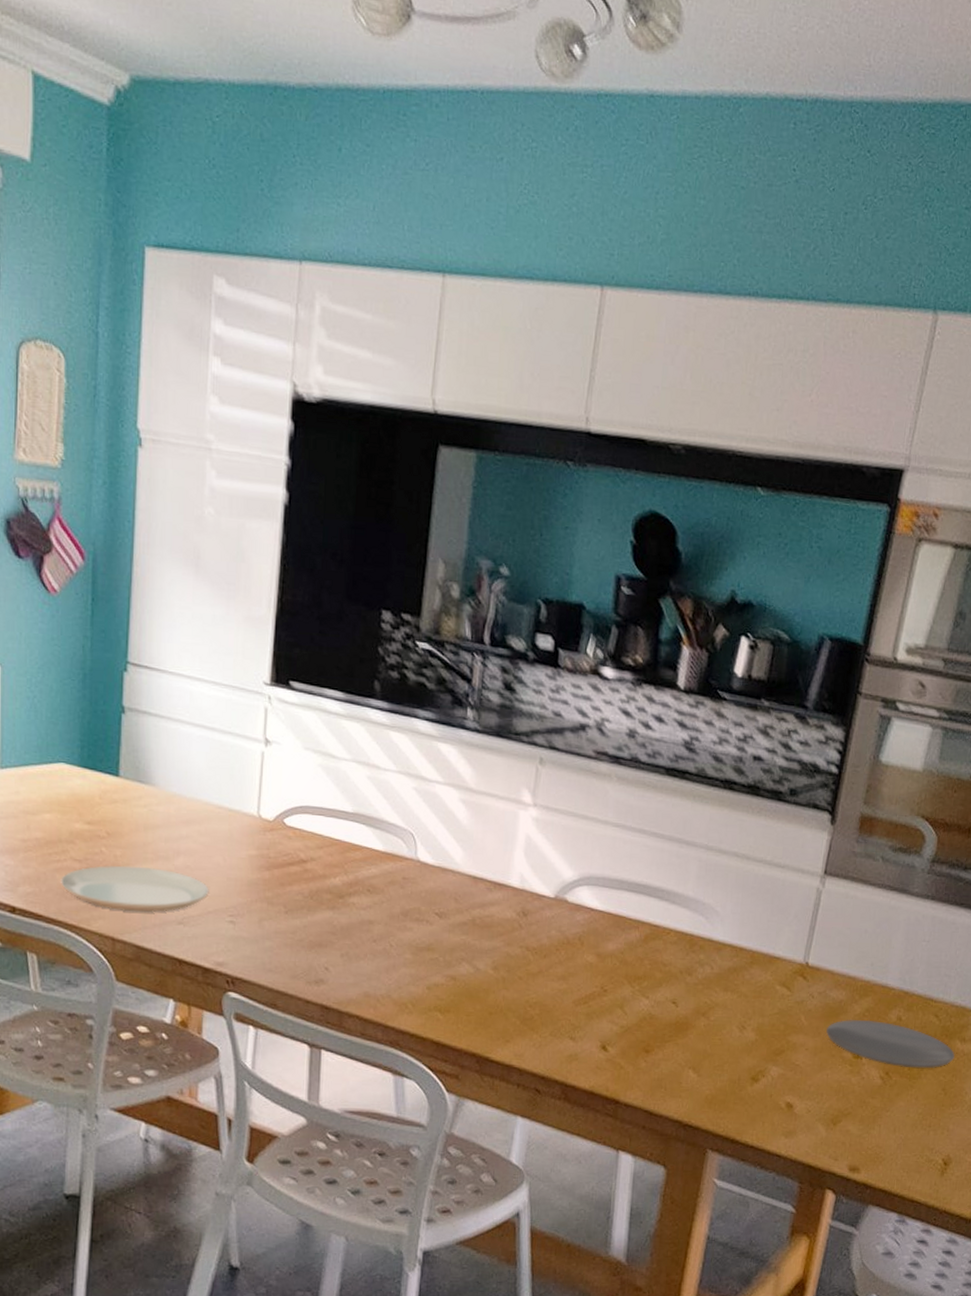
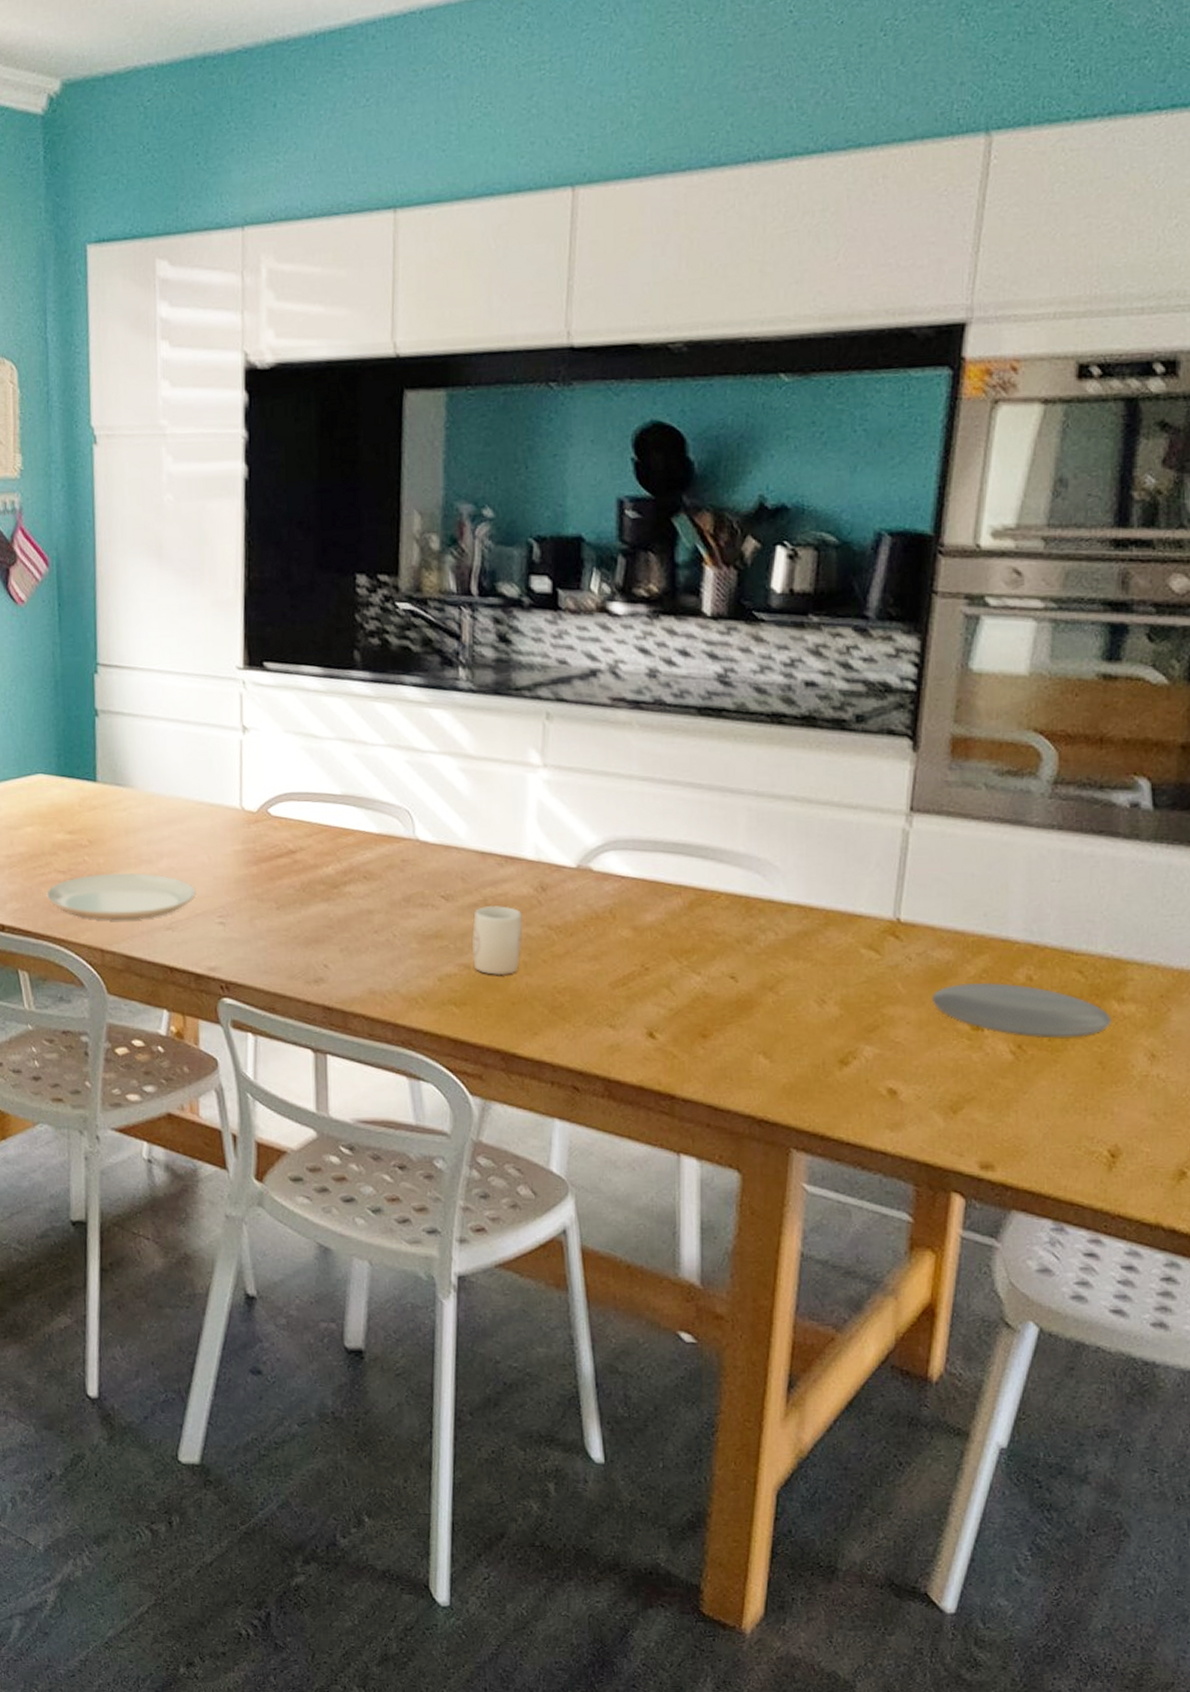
mug: none [459,925,504,989] -> present [472,906,524,976]

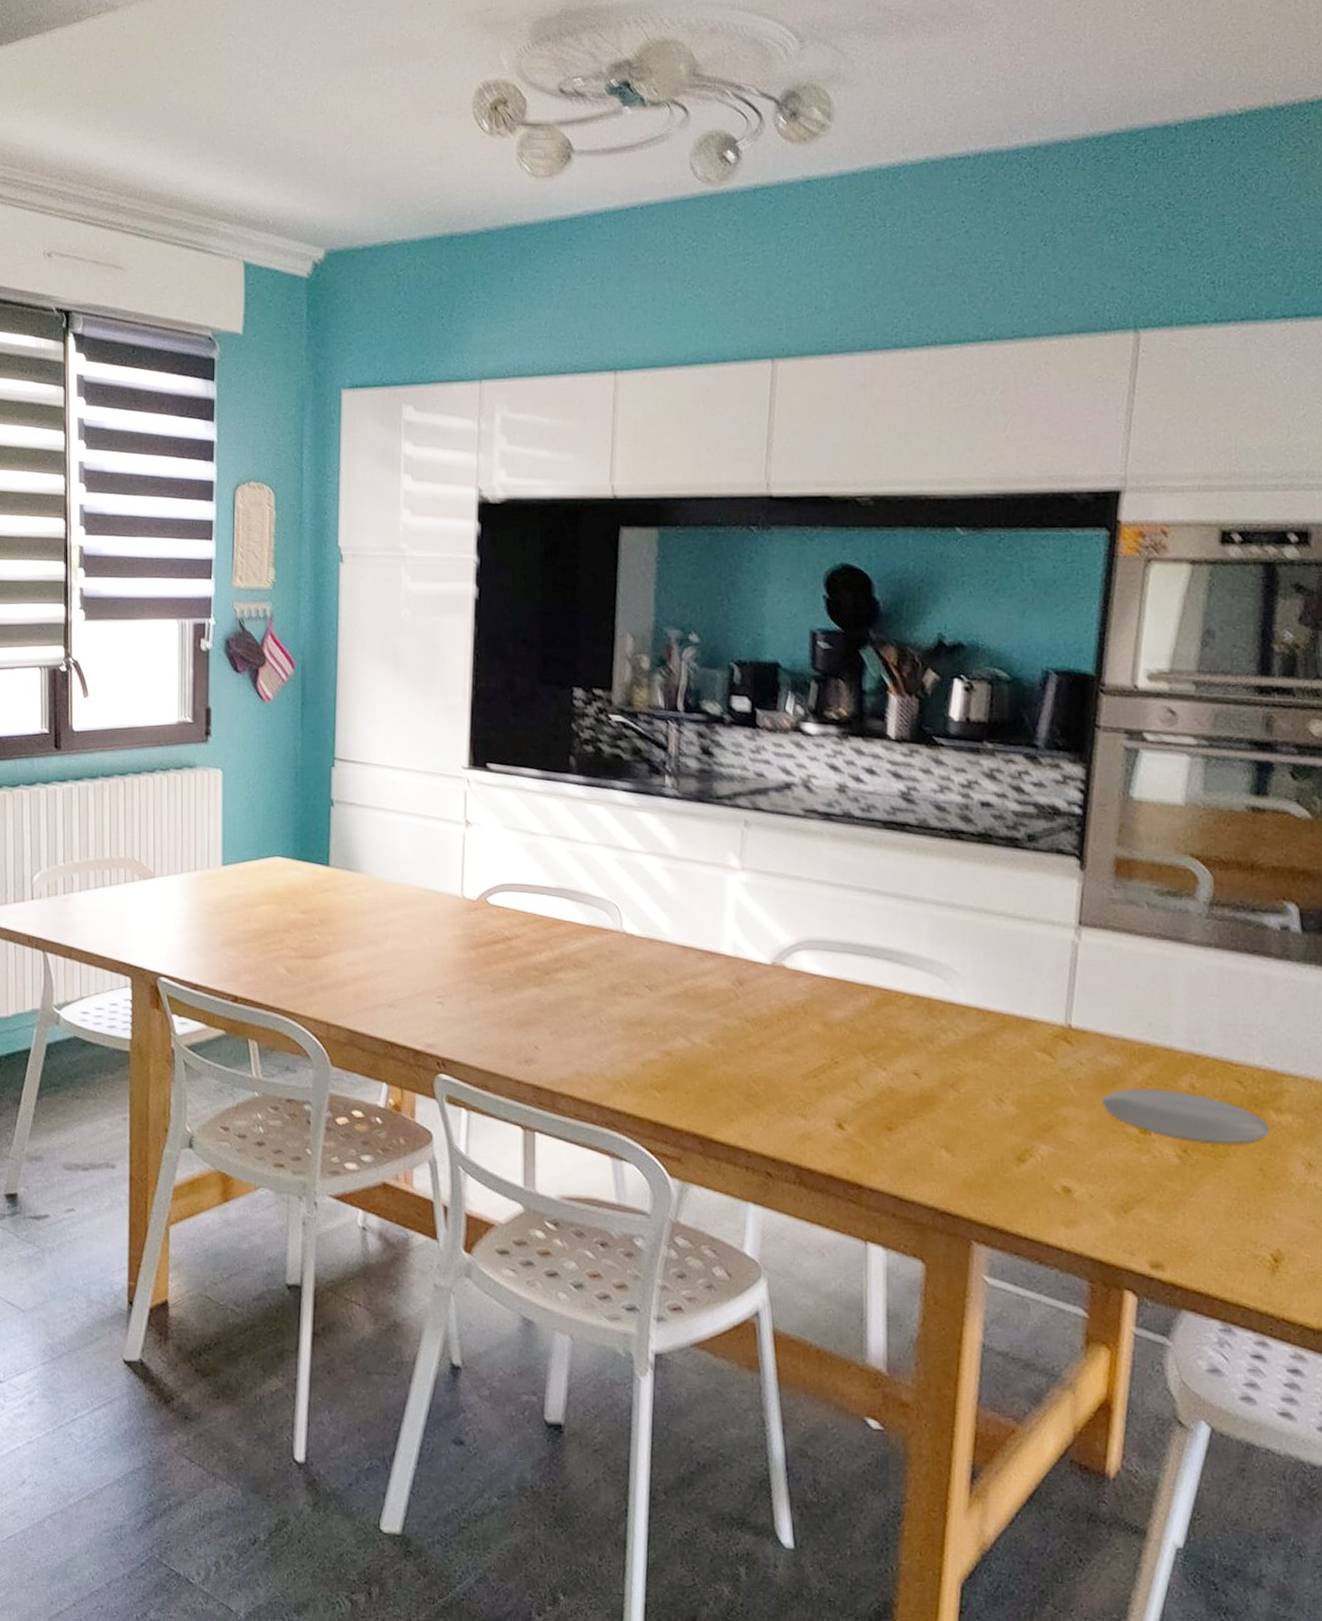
plate: present [46,872,196,921] -> none [278,951,417,997]
mug: present [472,906,524,976] -> none [674,997,721,1064]

